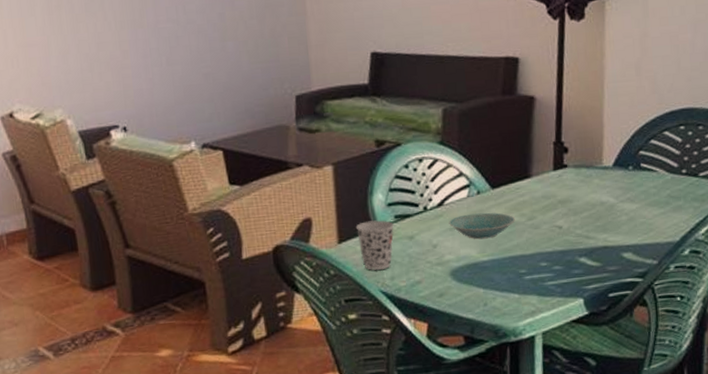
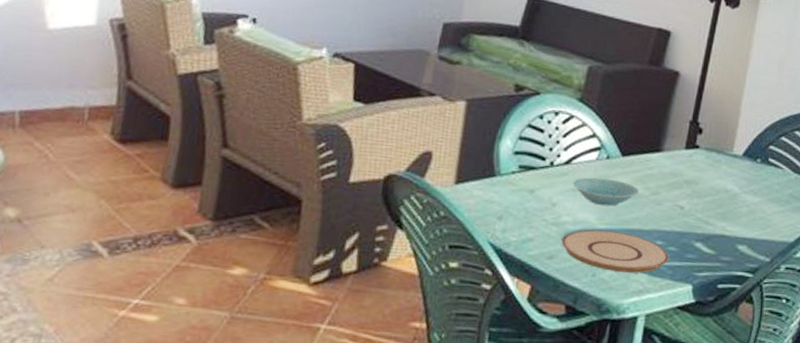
cup: present [355,220,394,270] -> none [476,166,517,220]
plate: none [448,260,556,299] -> present [561,229,669,273]

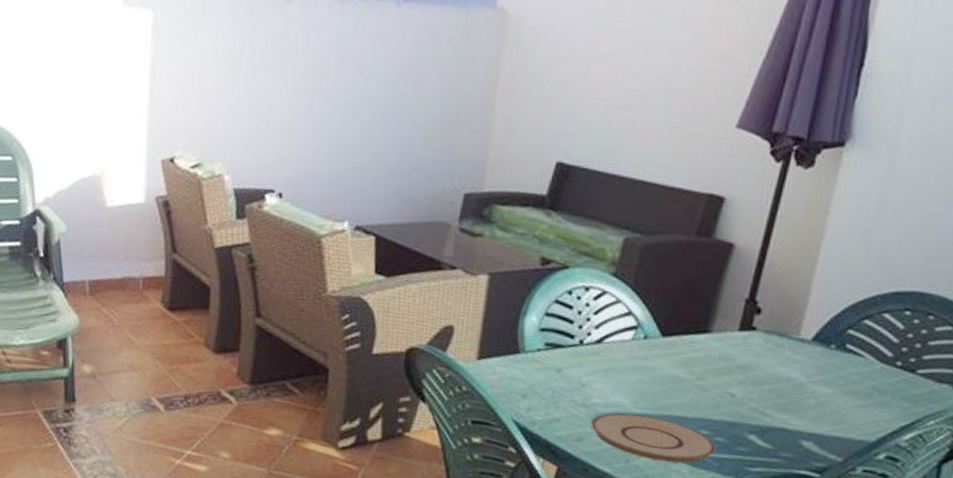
bowl: present [572,177,640,207] -> none [604,358,683,390]

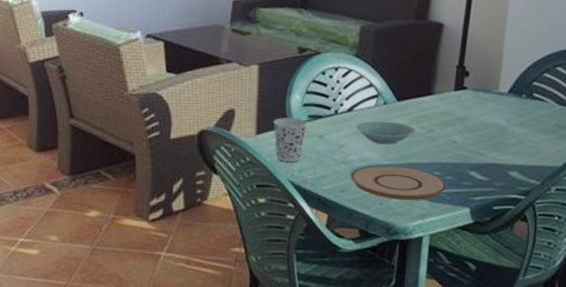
cup: none [499,342,543,398] -> present [273,117,307,162]
bowl: none [604,358,683,390] -> present [356,121,416,145]

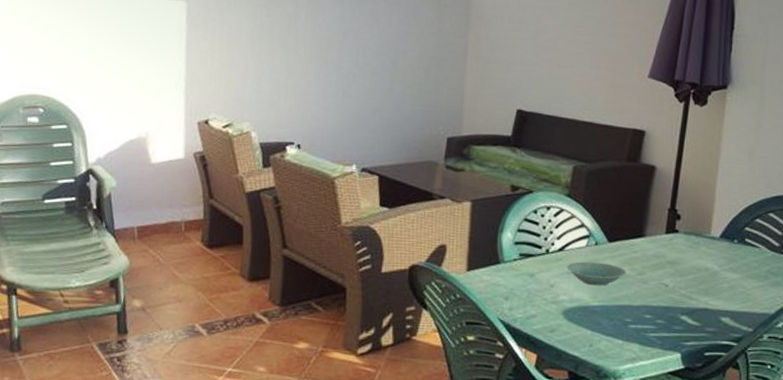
cup: present [273,117,307,162] -> none [484,255,518,300]
plate: present [351,165,447,200] -> none [561,306,658,343]

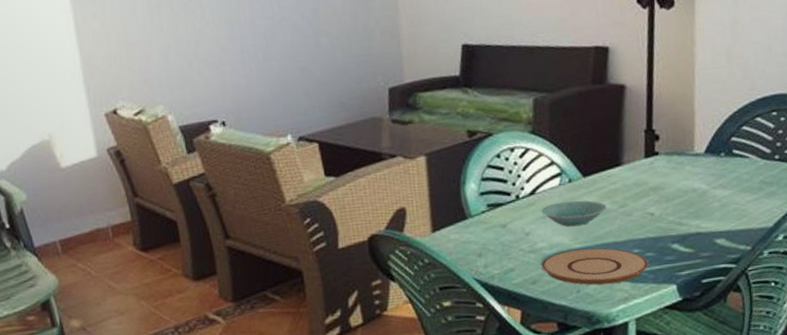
plate: none [561,306,658,343] -> present [541,247,649,285]

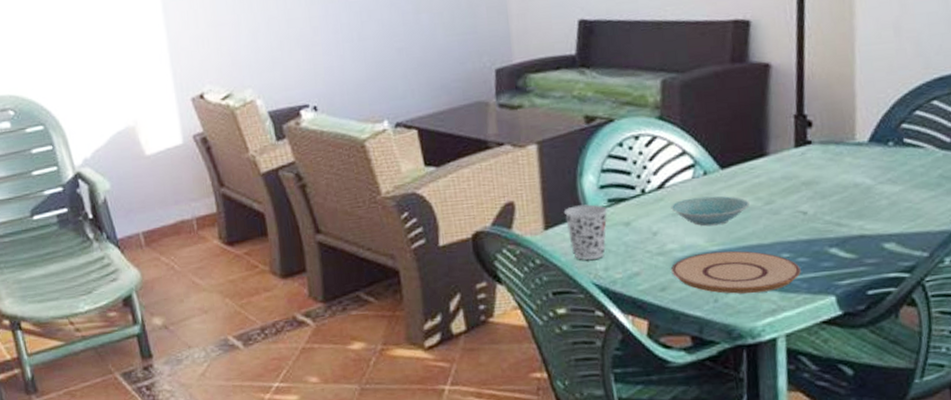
cup: none [449,209,487,259] -> present [563,204,607,260]

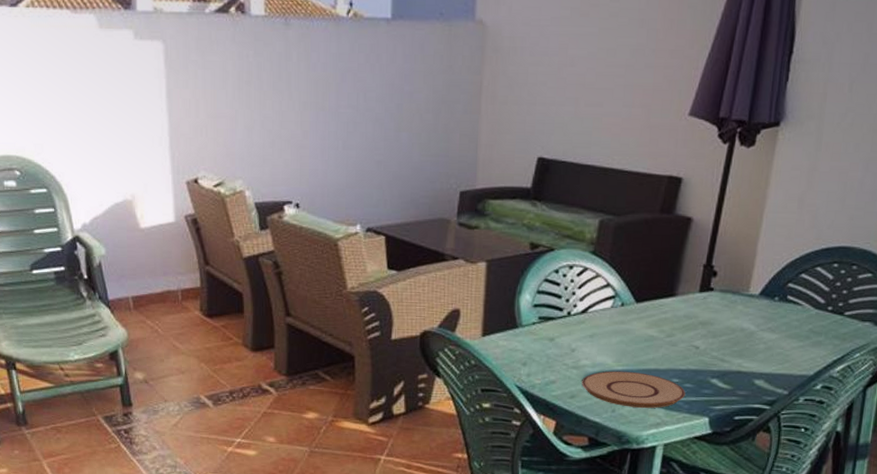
cup: present [563,204,607,260] -> none [500,319,537,366]
bowl: present [671,196,751,227] -> none [589,324,655,350]

